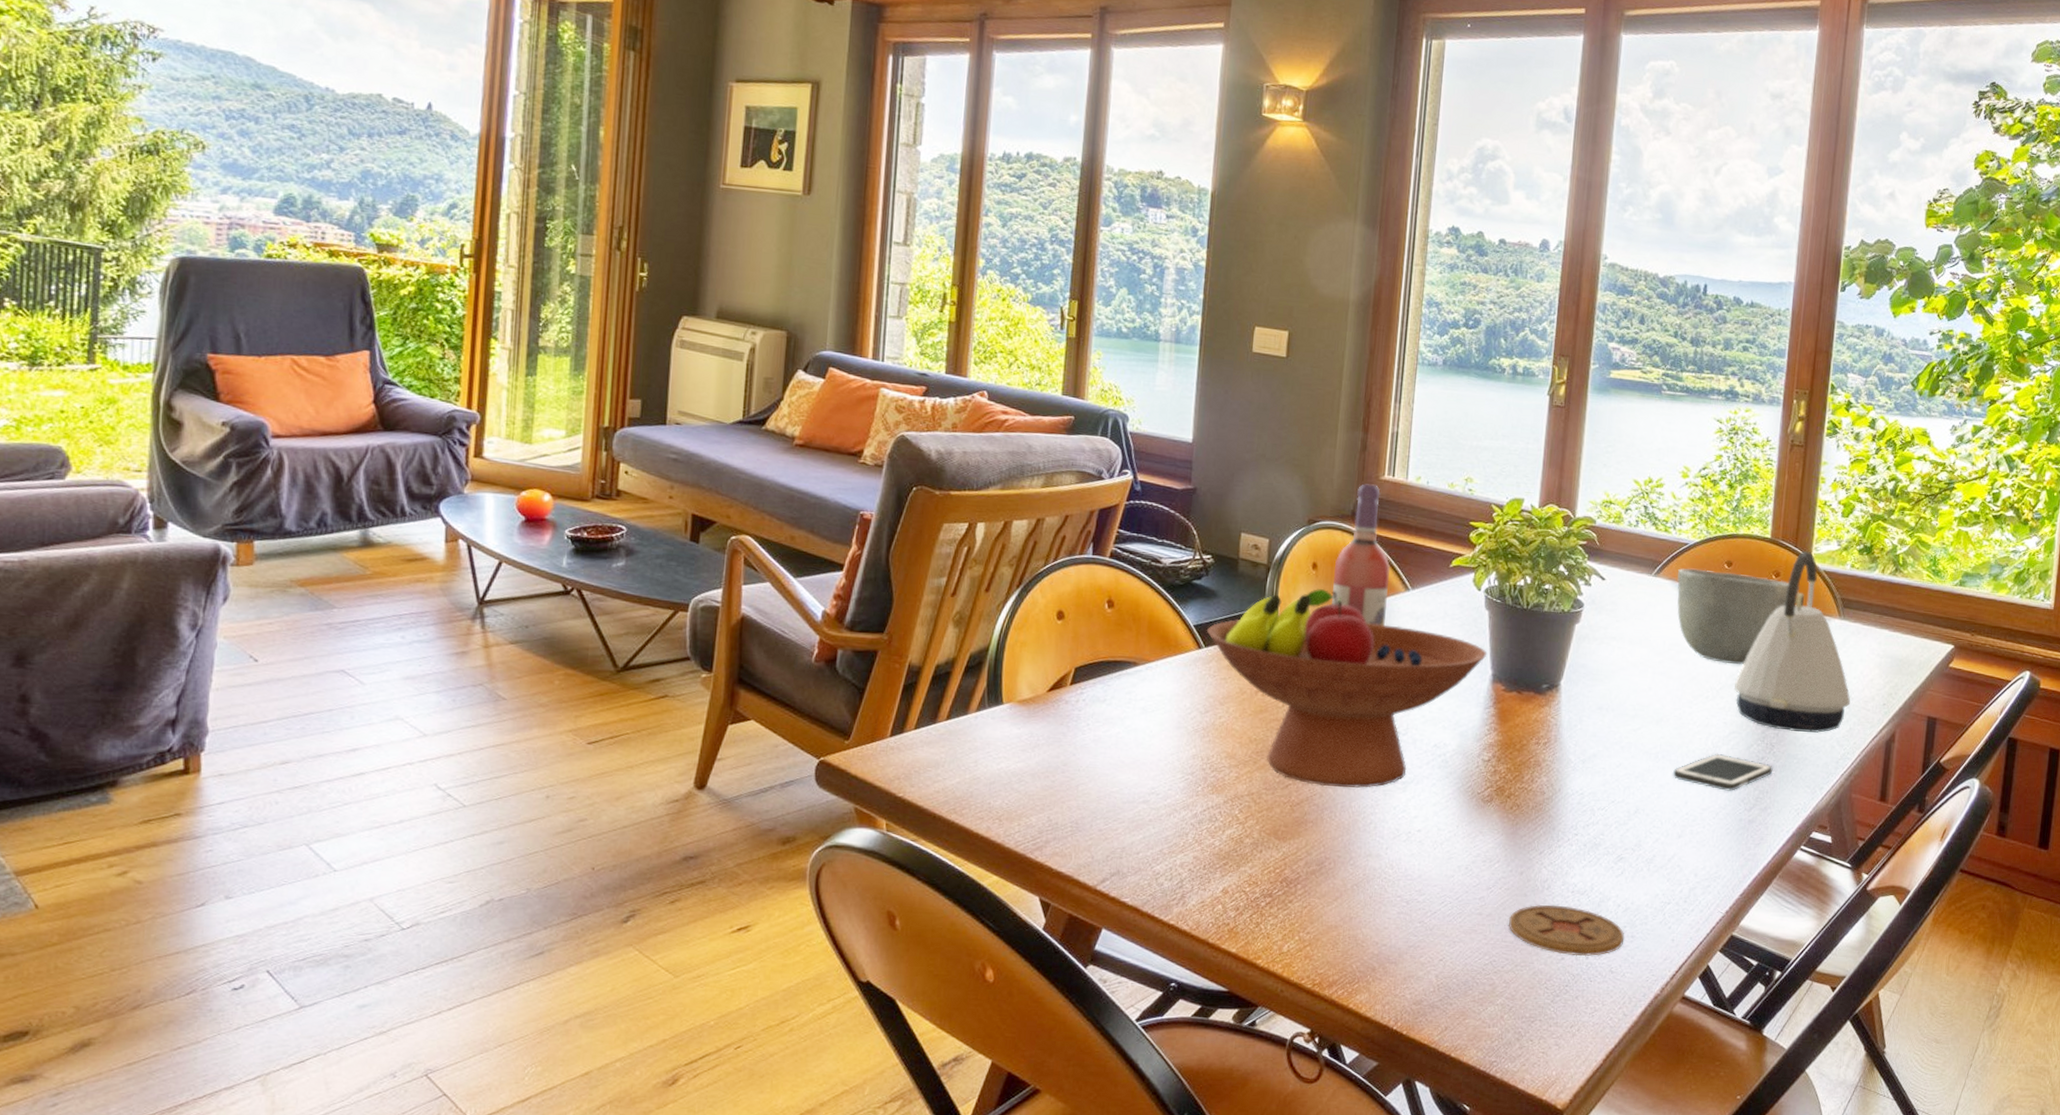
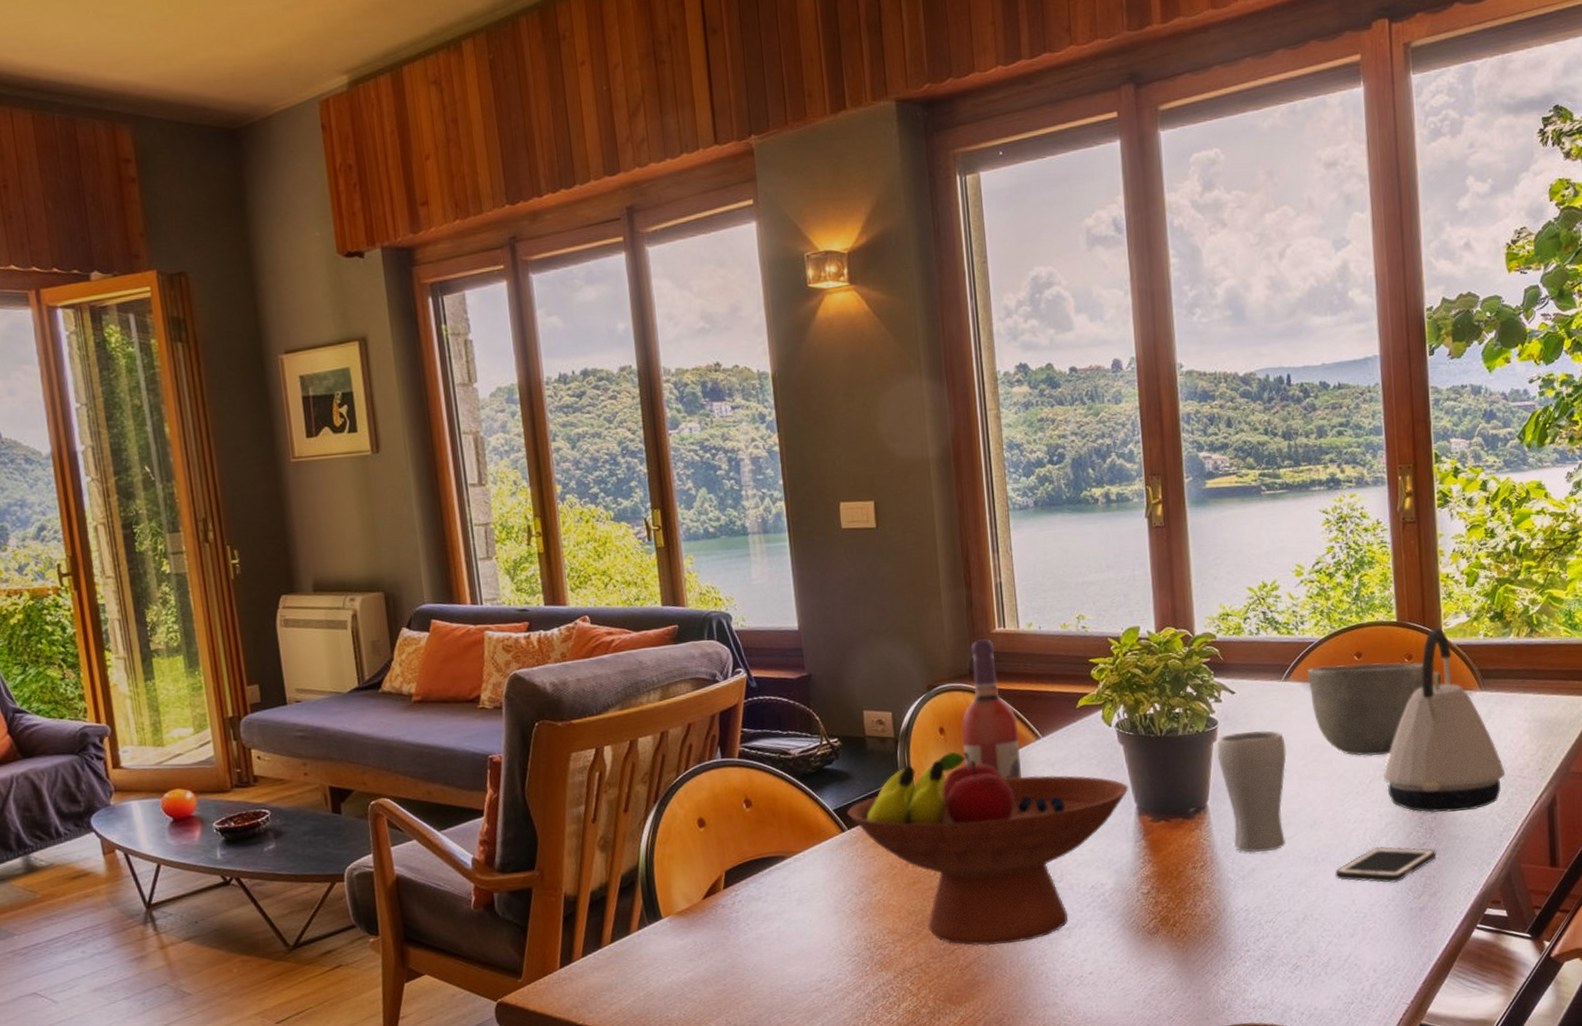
drinking glass: none [1578,618,1646,740] -> present [1217,730,1287,853]

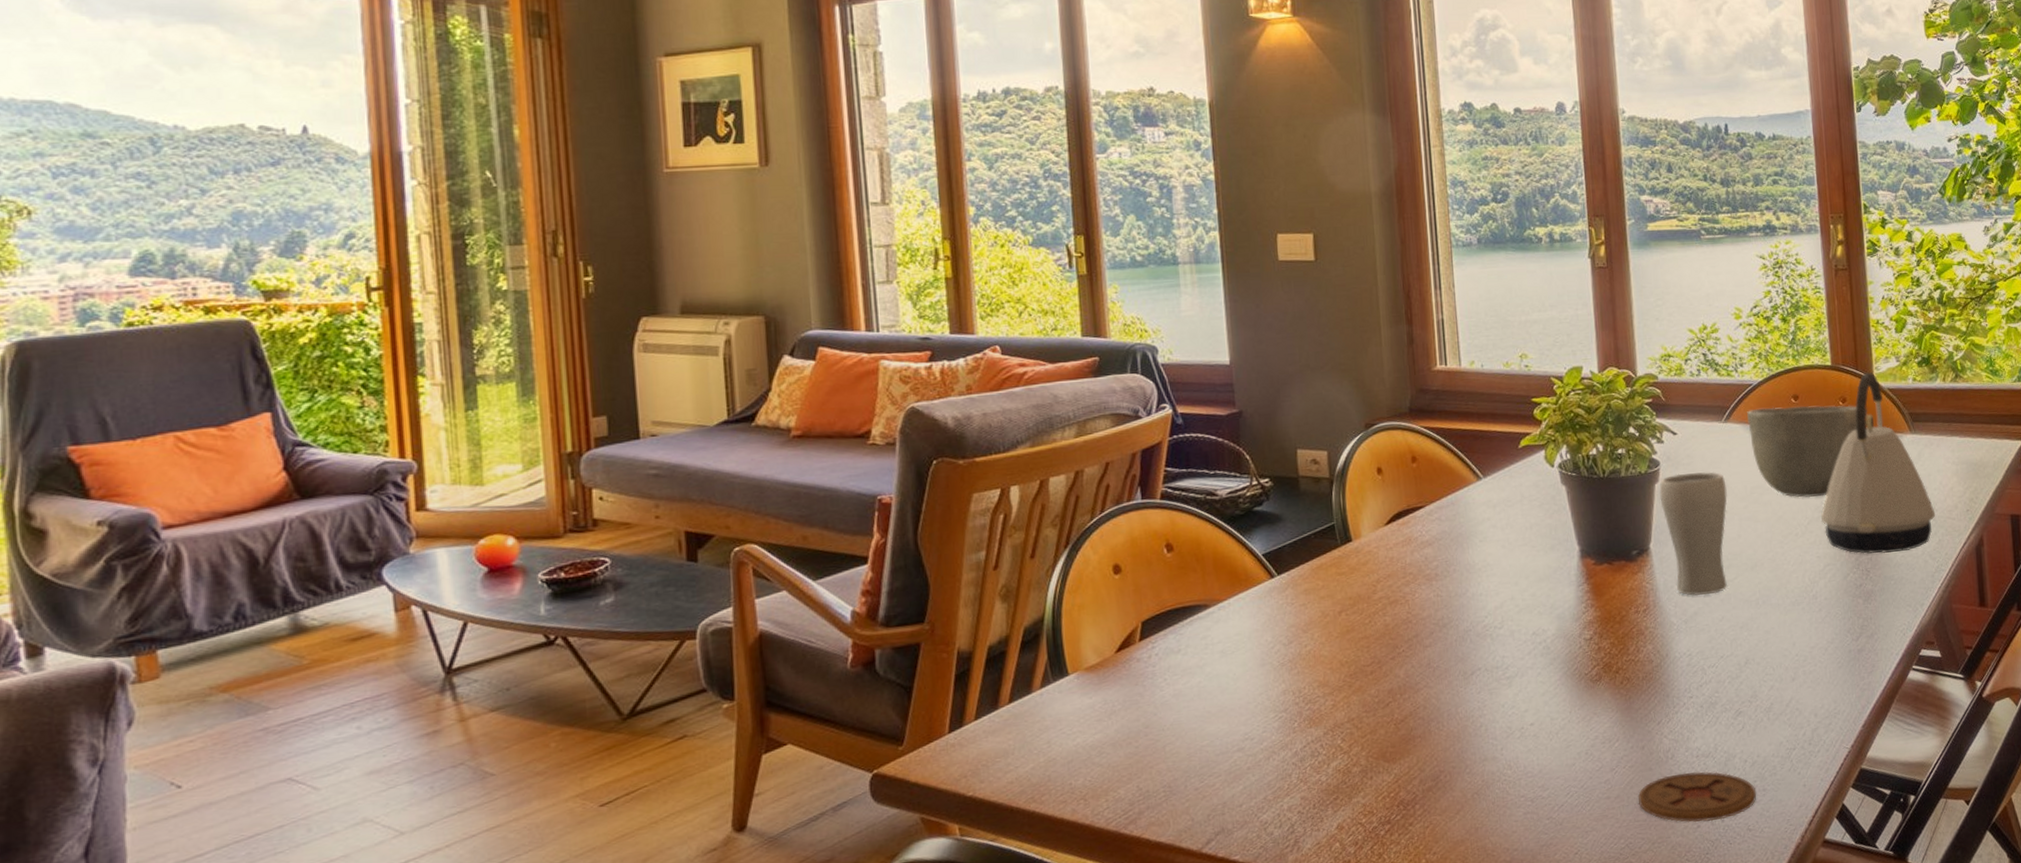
fruit bowl: present [846,751,1129,946] -> none [1276,492,1572,698]
wine bottle: present [961,639,1021,779] -> none [1400,377,1462,522]
cell phone: present [1334,846,1437,883] -> none [1775,588,1873,625]

